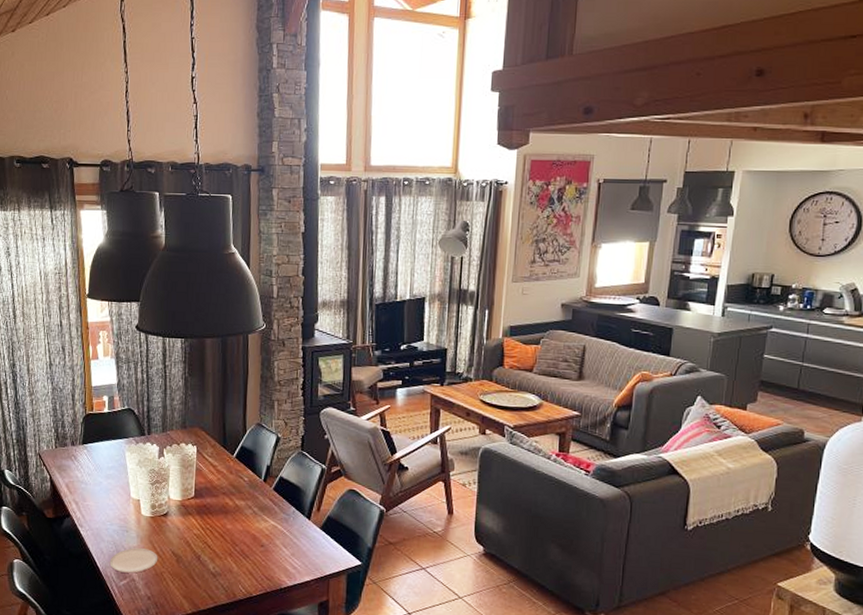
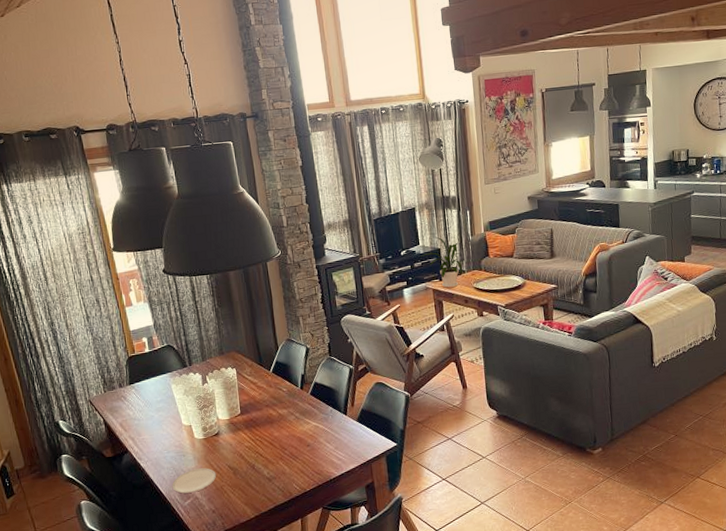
house plant: none [423,334,471,397] -> present [421,236,463,289]

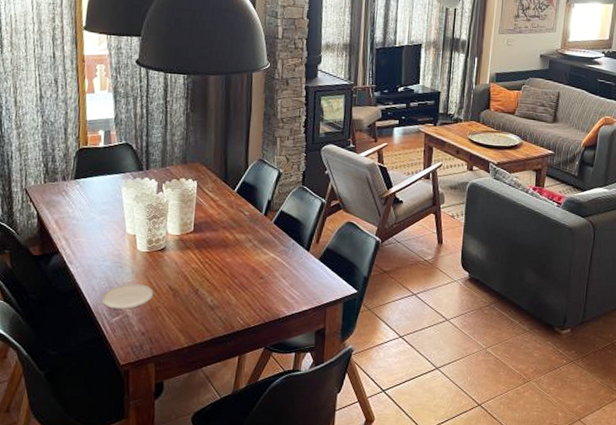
house plant: present [421,236,463,289] -> none [418,78,461,136]

